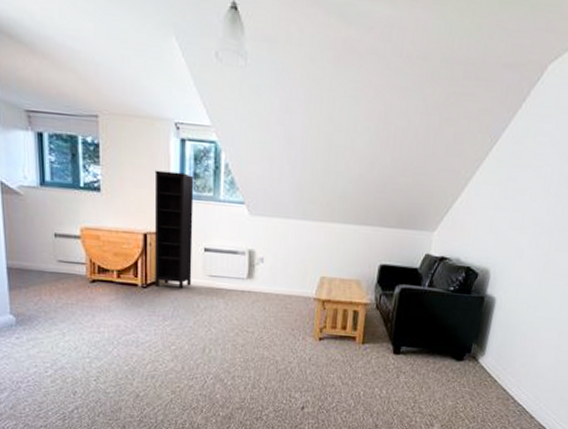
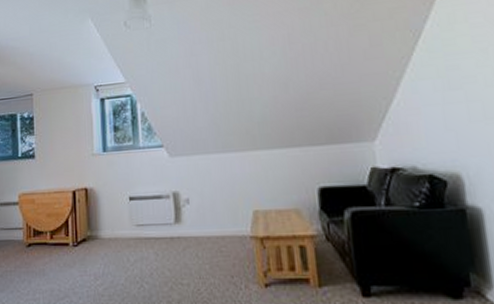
bookcase: present [154,170,194,290] -> none [79,128,120,244]

